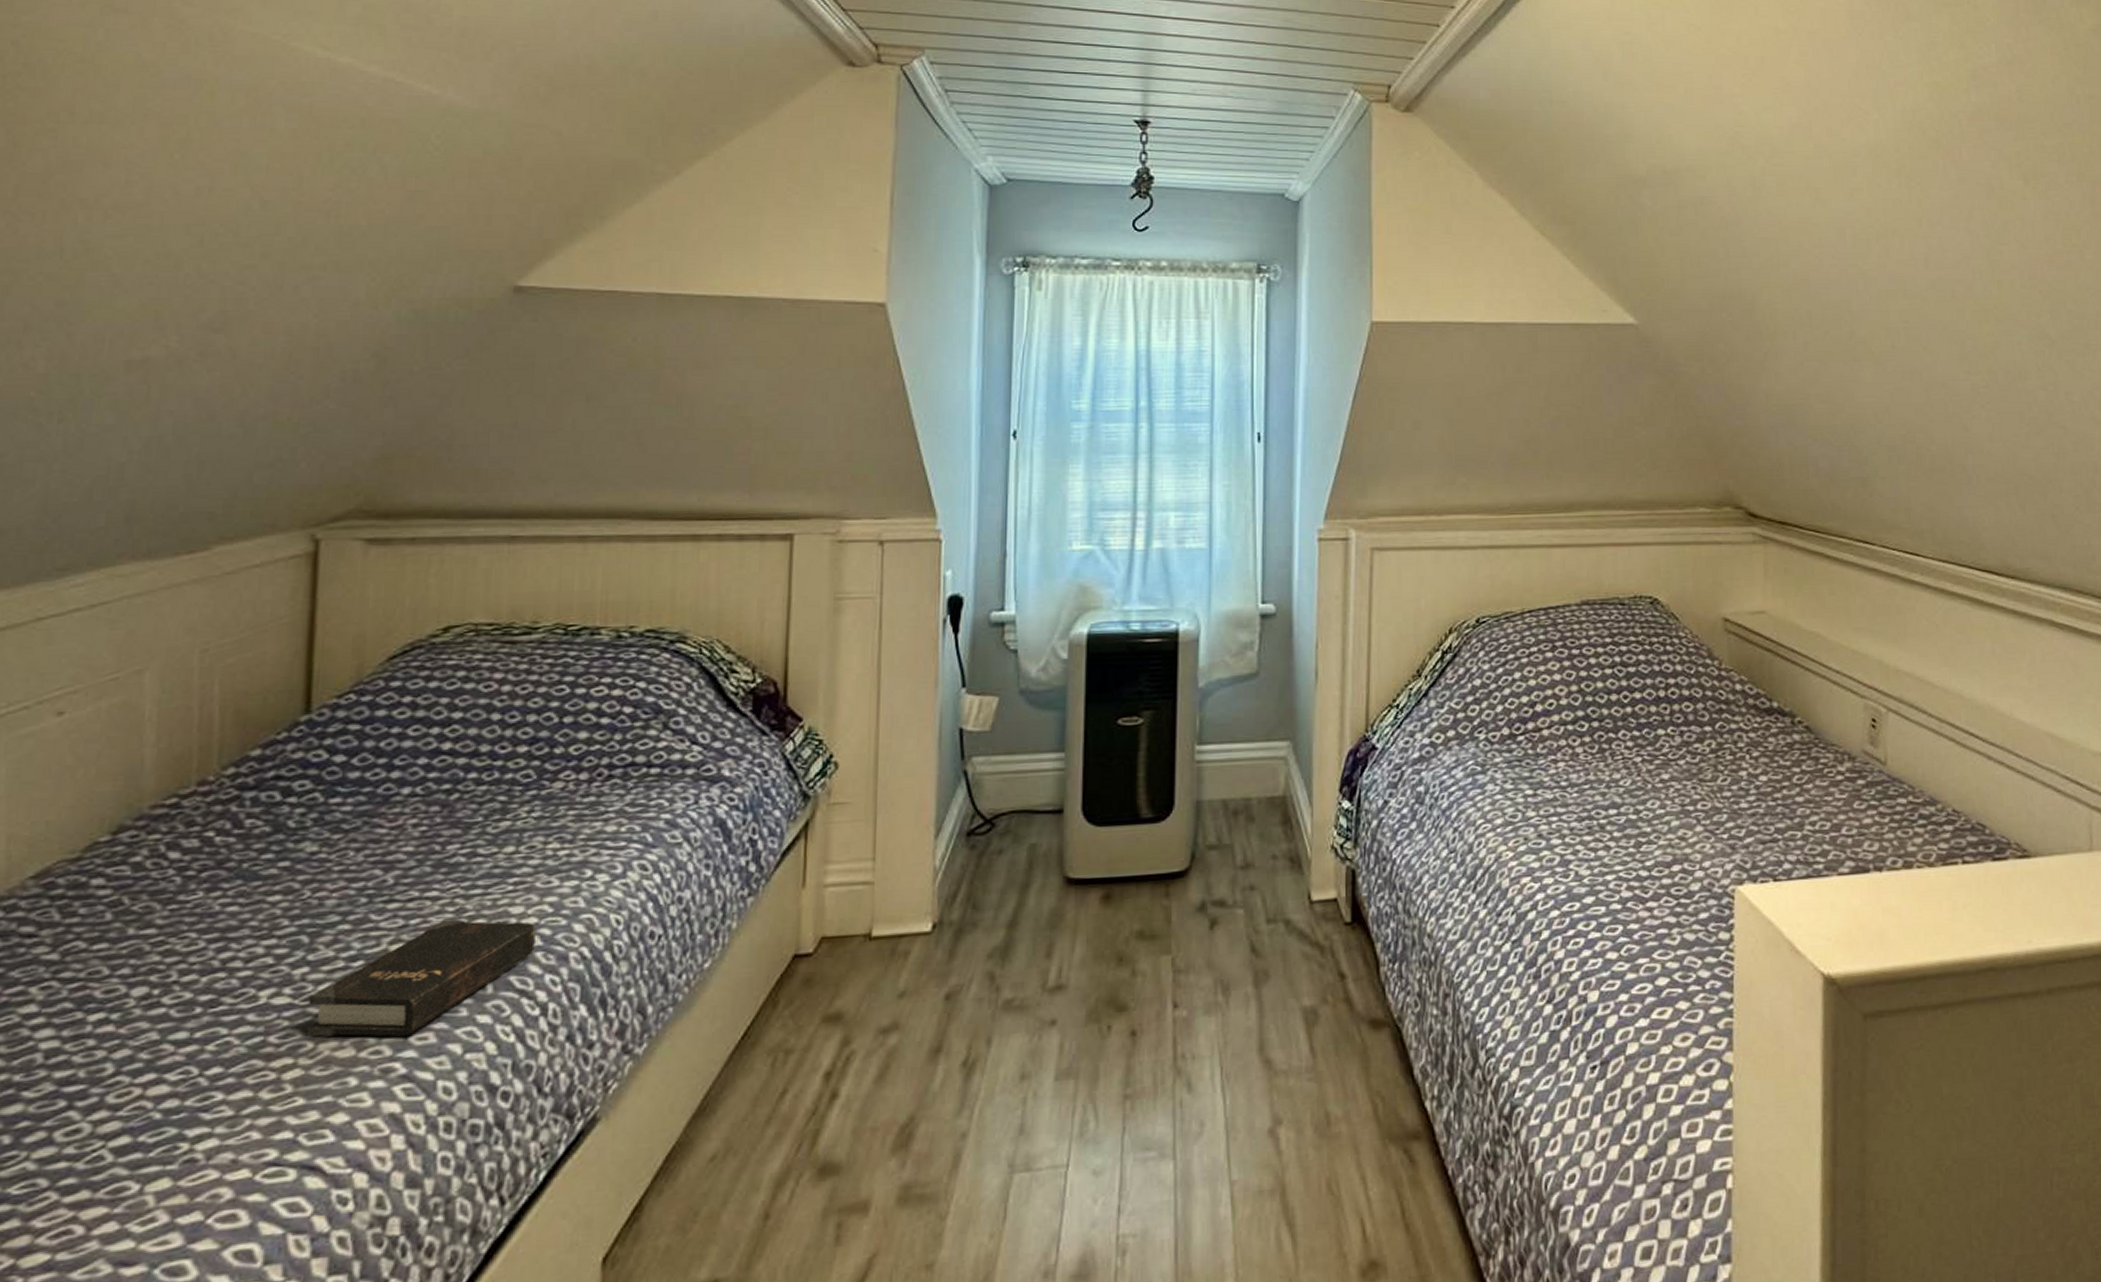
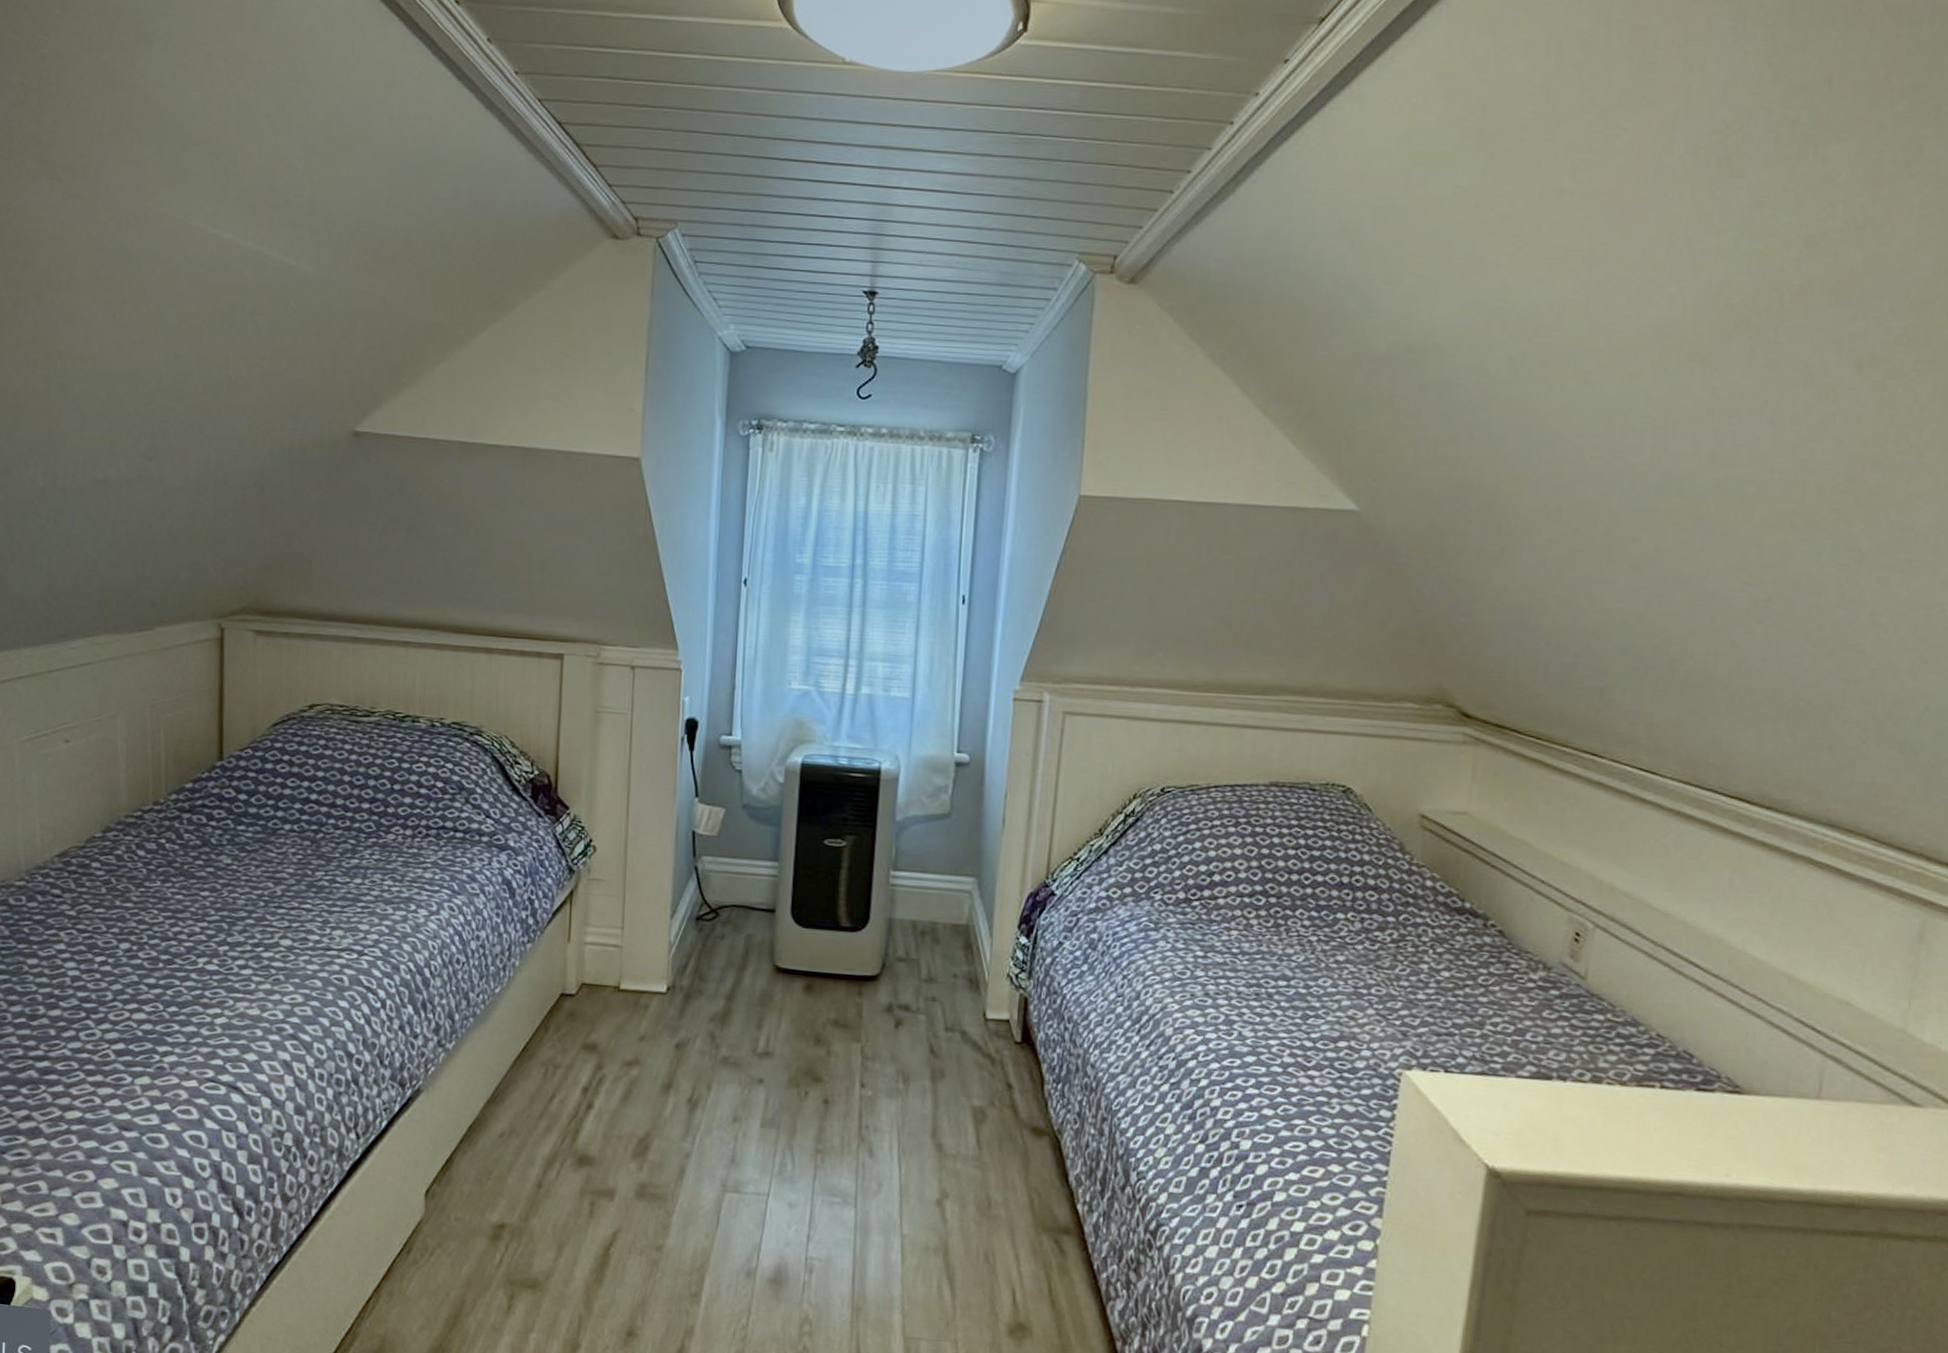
hardback book: present [306,919,536,1037] -> none [228,927,377,1007]

